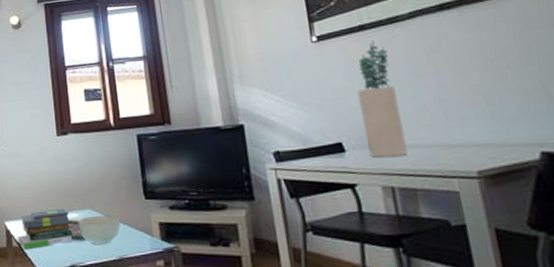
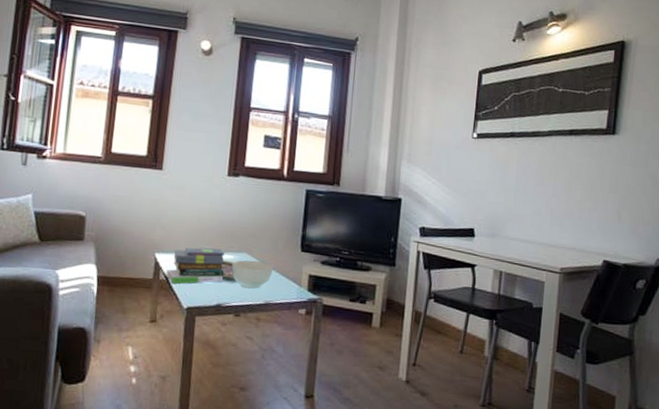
vase: present [357,41,408,158] -> none [491,148,526,248]

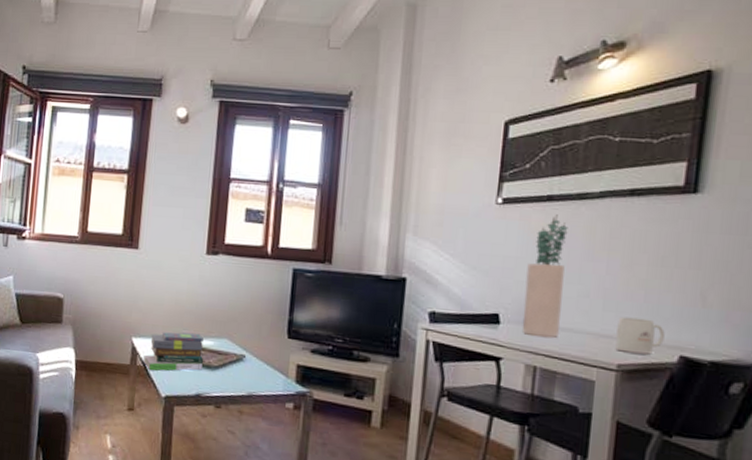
bowl: present [231,260,273,289] -> none [211,346,257,379]
vase: none [491,148,526,248] -> present [522,214,568,339]
mug: none [559,230,593,260] -> present [615,316,665,355]

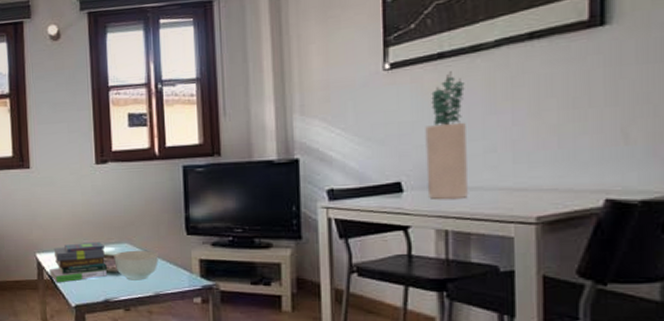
bowl: none [211,346,257,379] -> present [114,250,158,280]
mug: present [615,316,665,355] -> none [531,165,586,203]

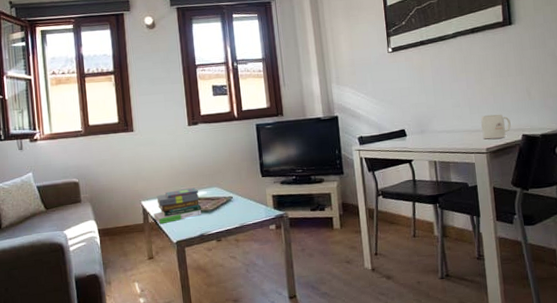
bowl: present [114,250,158,280] -> none [206,191,241,217]
vase: present [425,71,469,200] -> none [416,53,446,141]
mug: none [531,165,586,203] -> present [480,114,511,140]

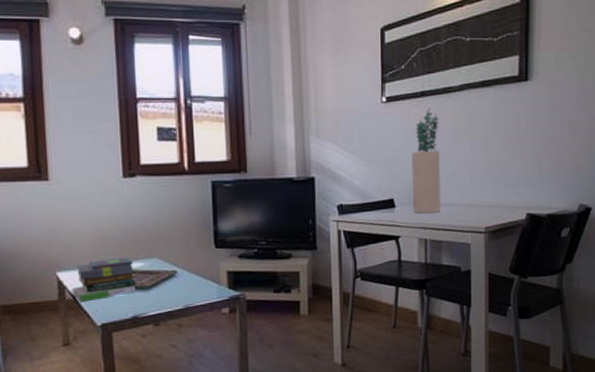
vase: none [416,53,446,141] -> present [411,107,442,214]
mug: present [480,114,511,140] -> none [482,187,515,217]

